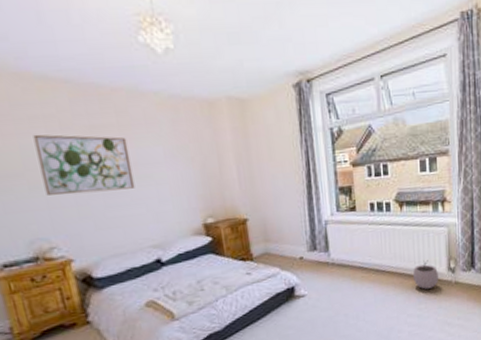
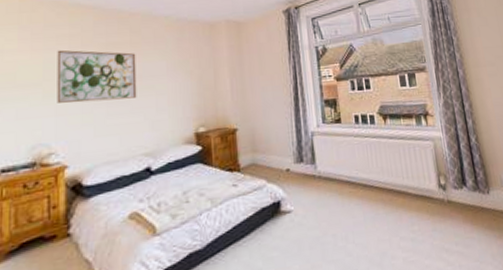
plant pot: present [412,260,439,289] -> none [402,175,430,208]

